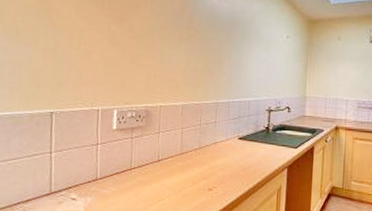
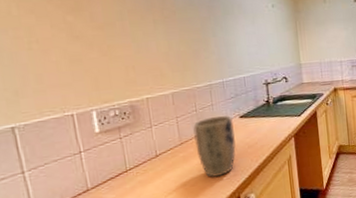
plant pot: none [193,133,233,193] -> present [193,115,236,178]

